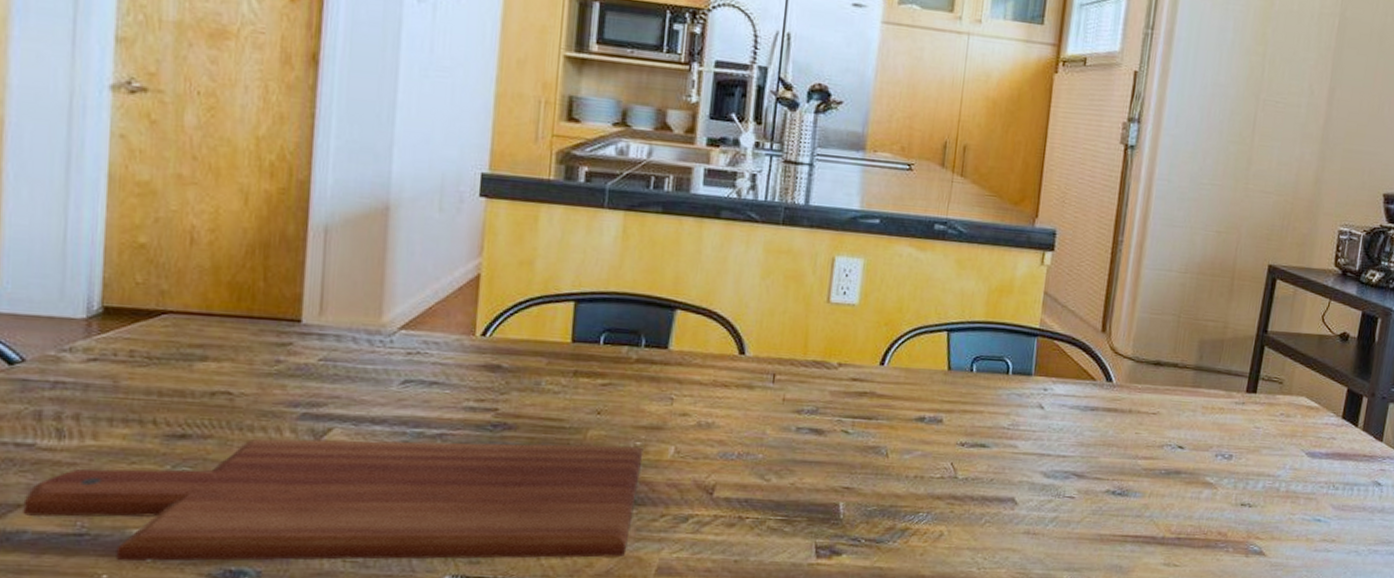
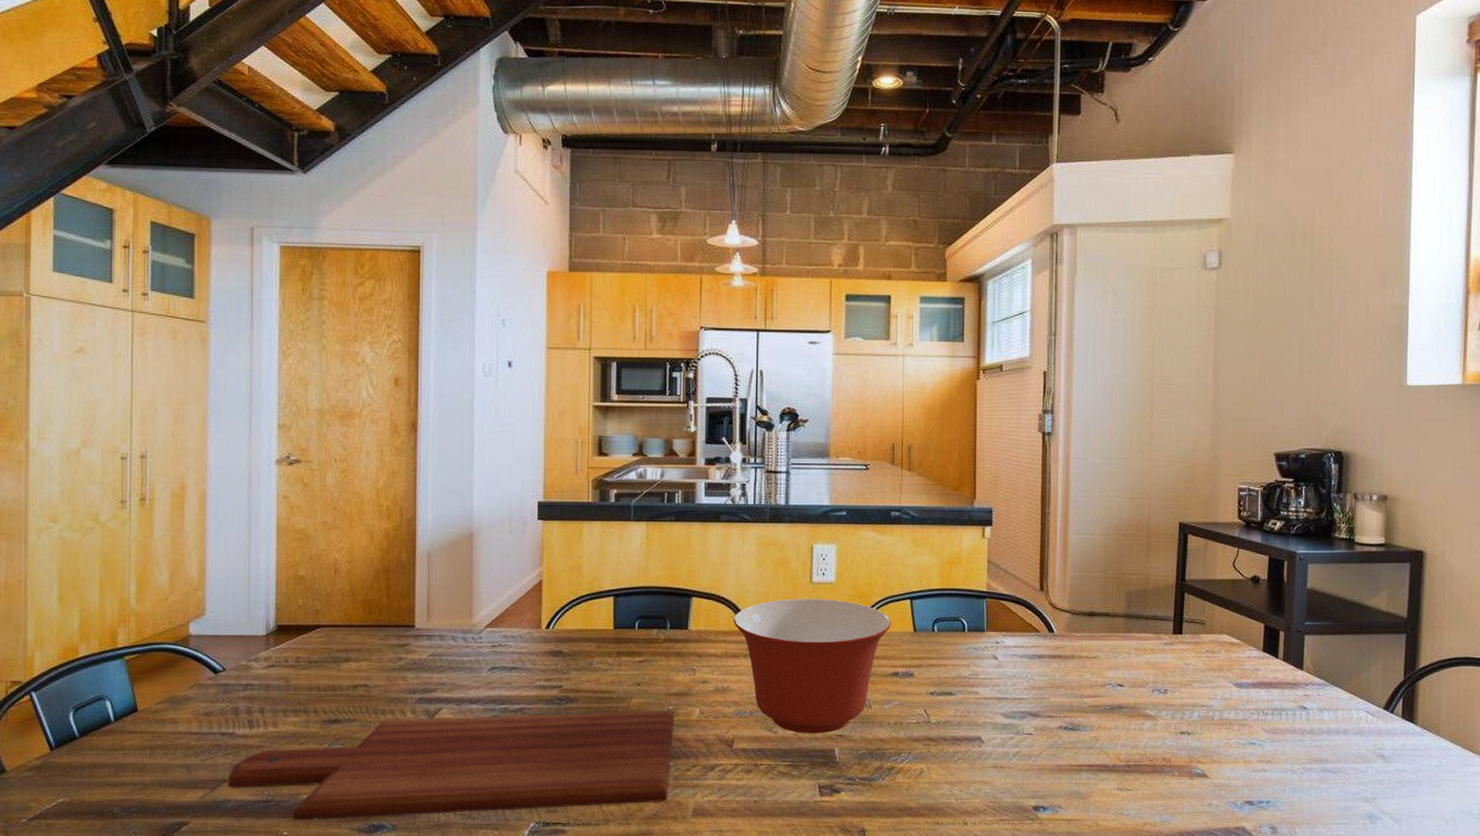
mixing bowl: none [727,320,923,485] -> present [734,599,892,734]

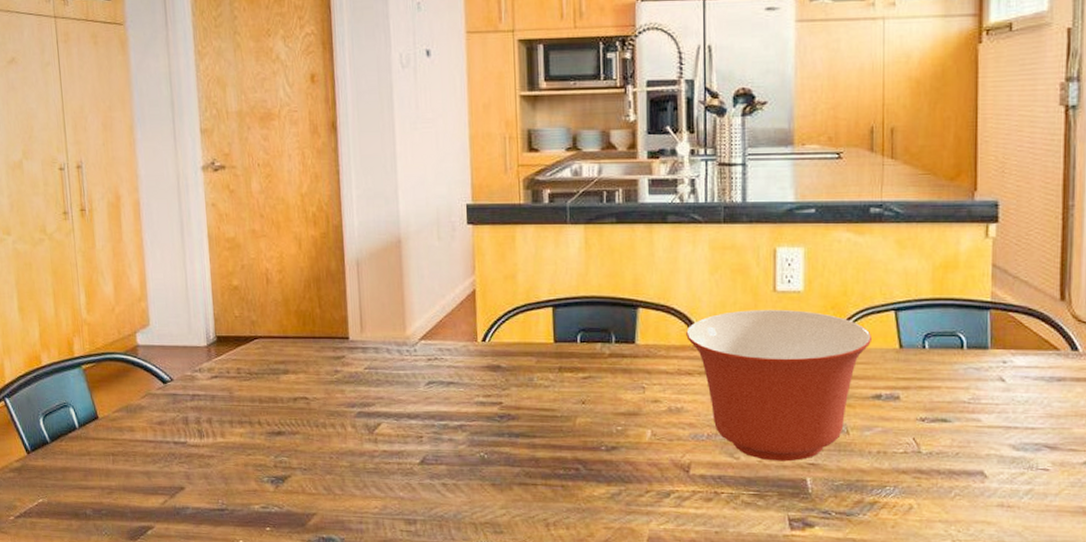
cutting board: present [227,710,675,821] -> none [184,430,625,530]

